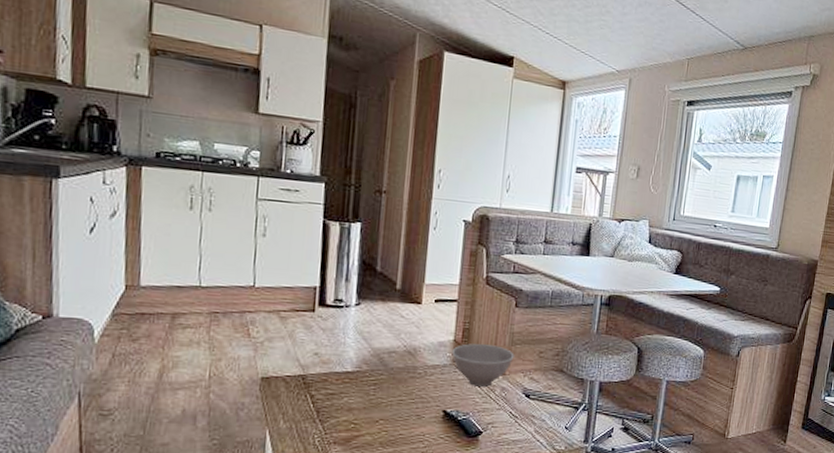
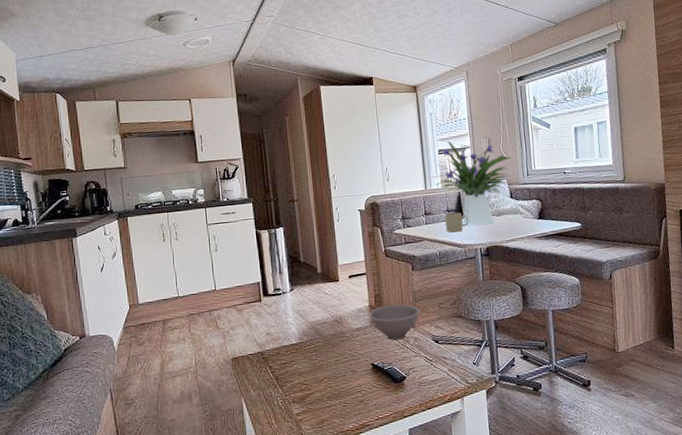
flower arrangement: none [562,158,659,270] -> present [432,140,512,226]
mug: none [565,245,596,272] -> present [444,212,469,233]

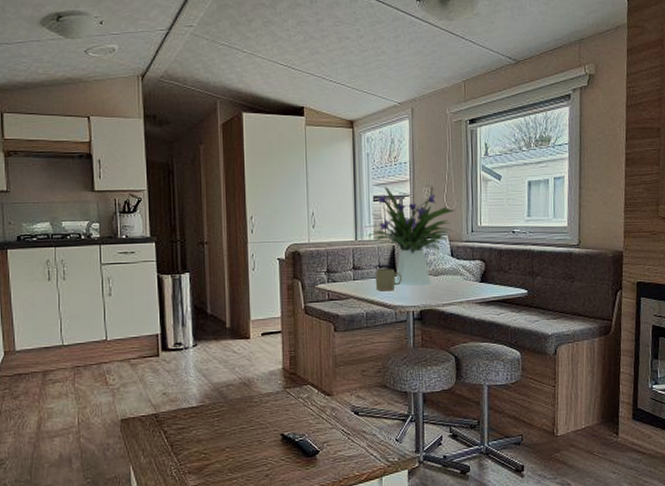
bowl: present [369,304,420,340] -> none [282,369,339,409]

